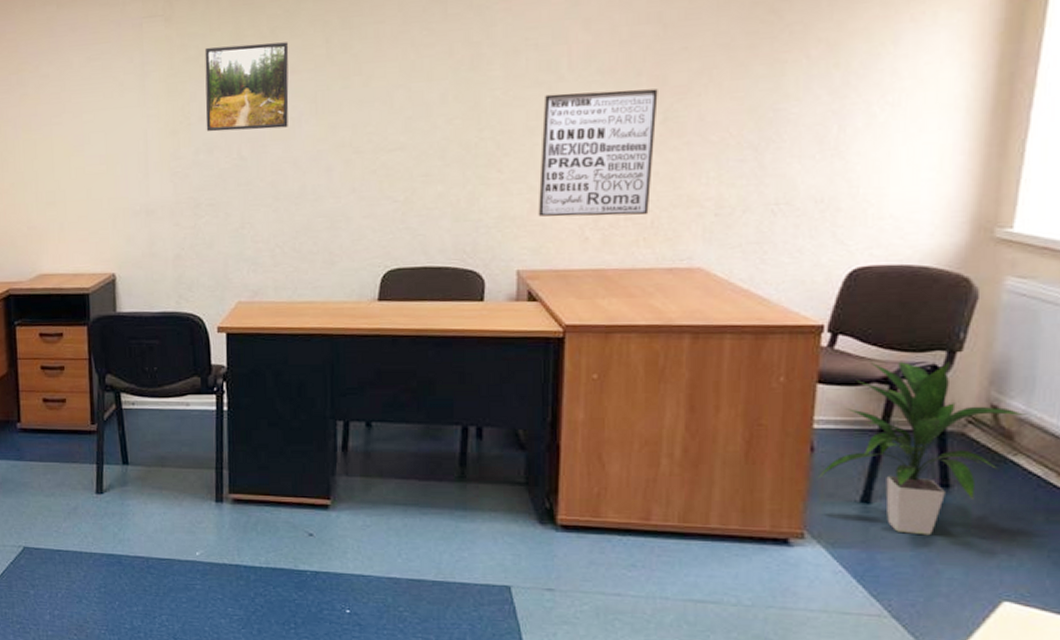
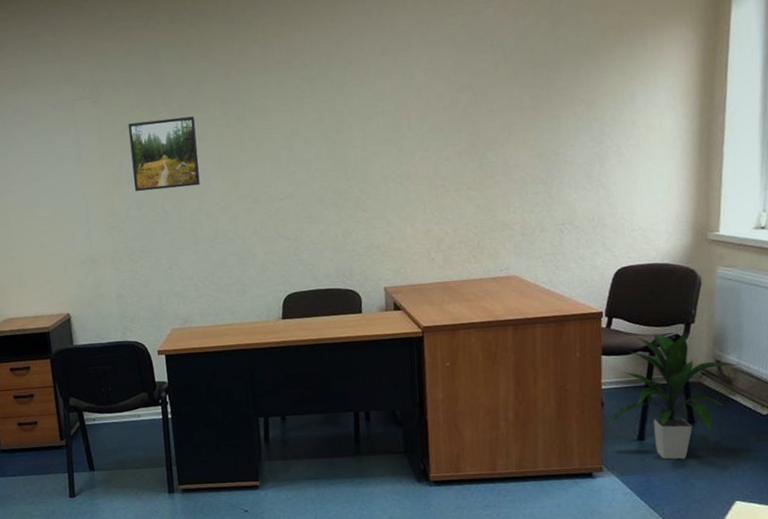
wall art: present [538,89,658,217] -> none [392,142,475,244]

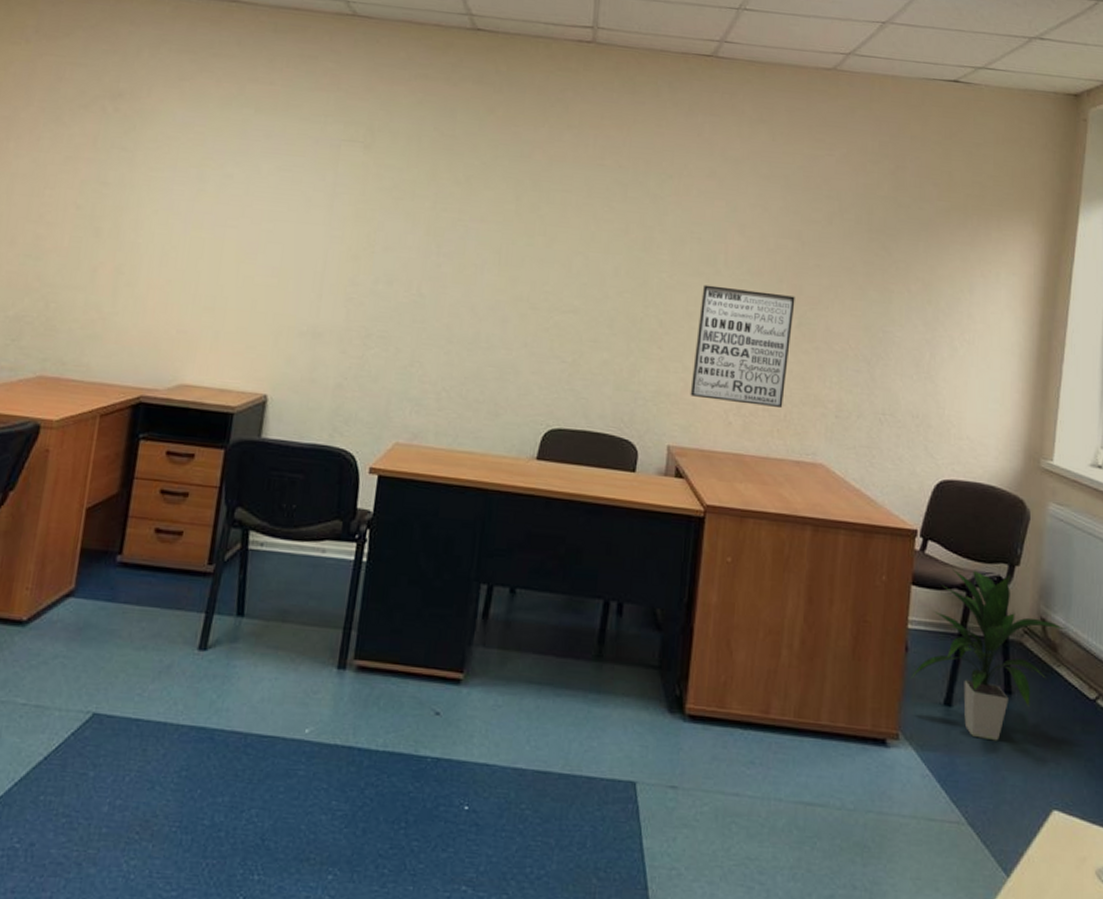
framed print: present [127,116,200,192] -> none [389,181,481,273]
wall art: none [392,142,475,244] -> present [690,285,795,409]

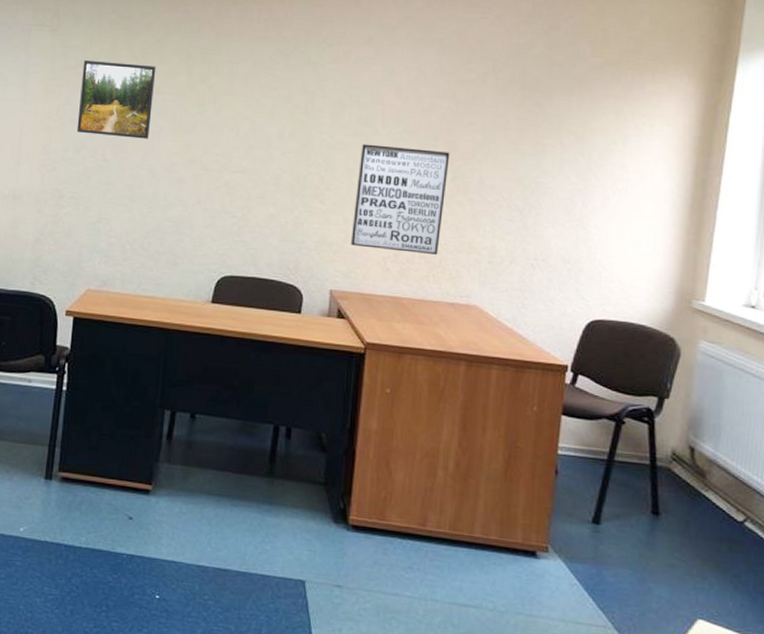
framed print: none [389,181,481,273] -> present [76,59,156,139]
indoor plant: present [910,568,1067,741] -> none [559,400,715,557]

